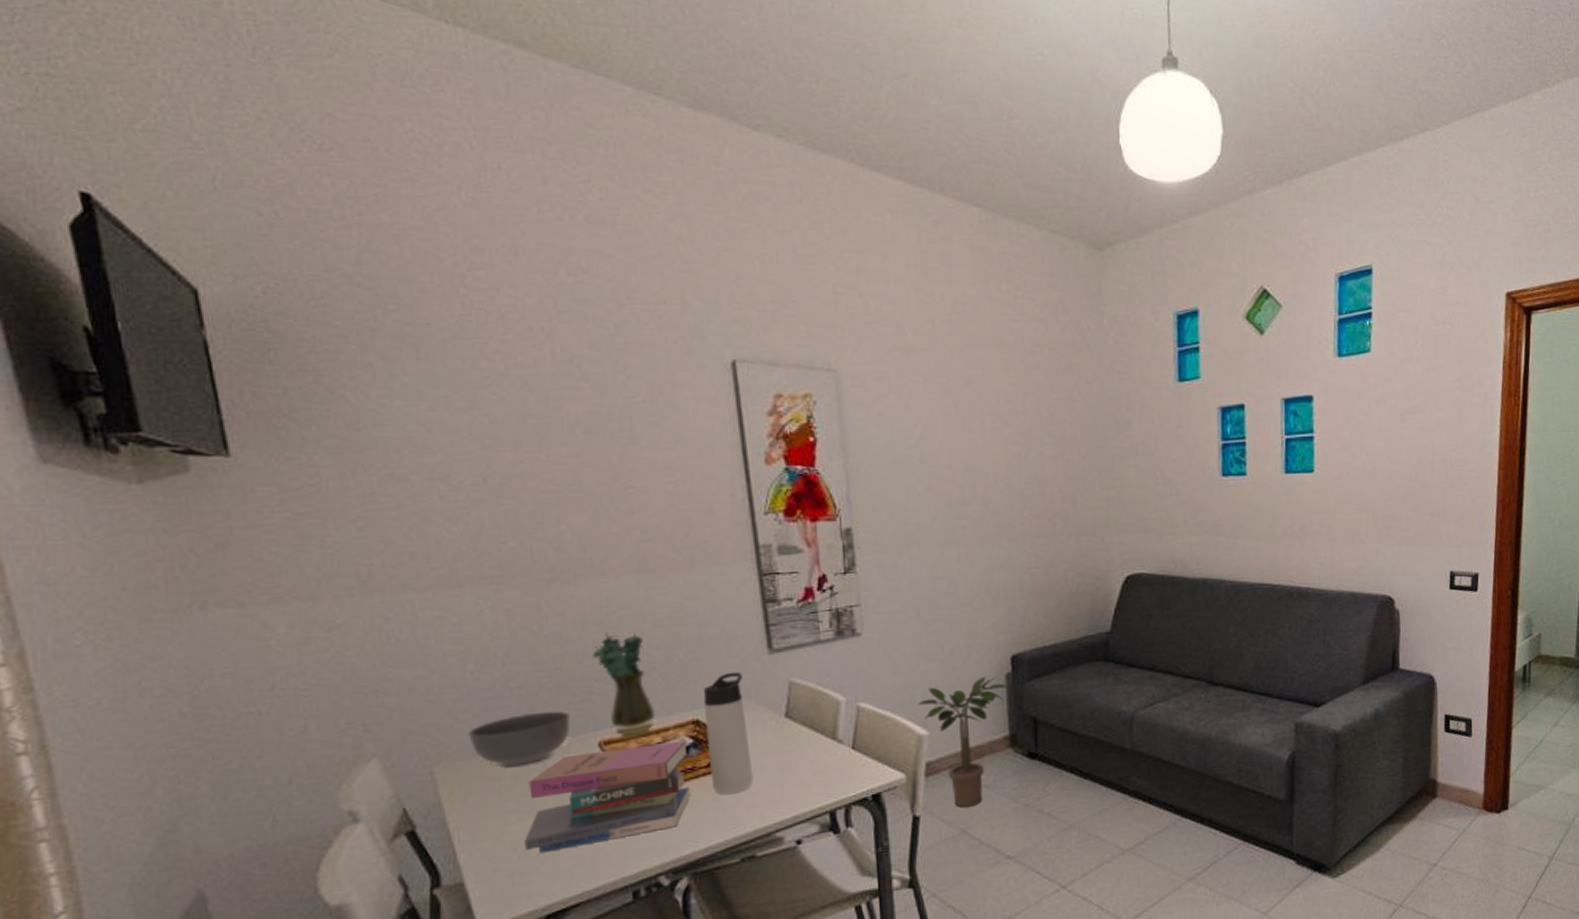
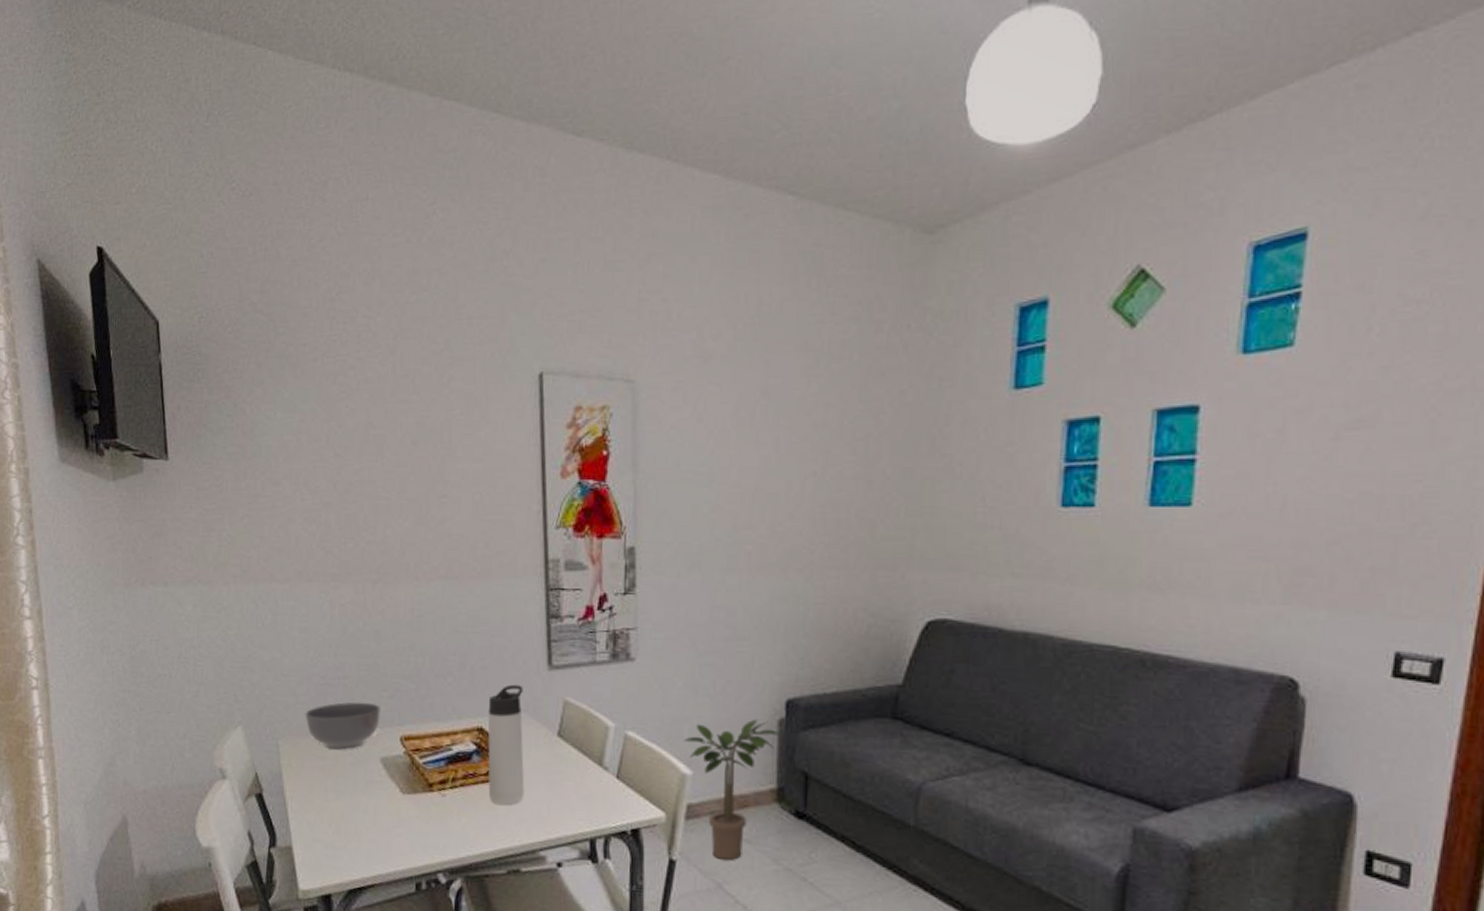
books: present [525,740,691,853] -> none [338,745,471,833]
vase: present [592,632,656,739] -> none [402,633,448,737]

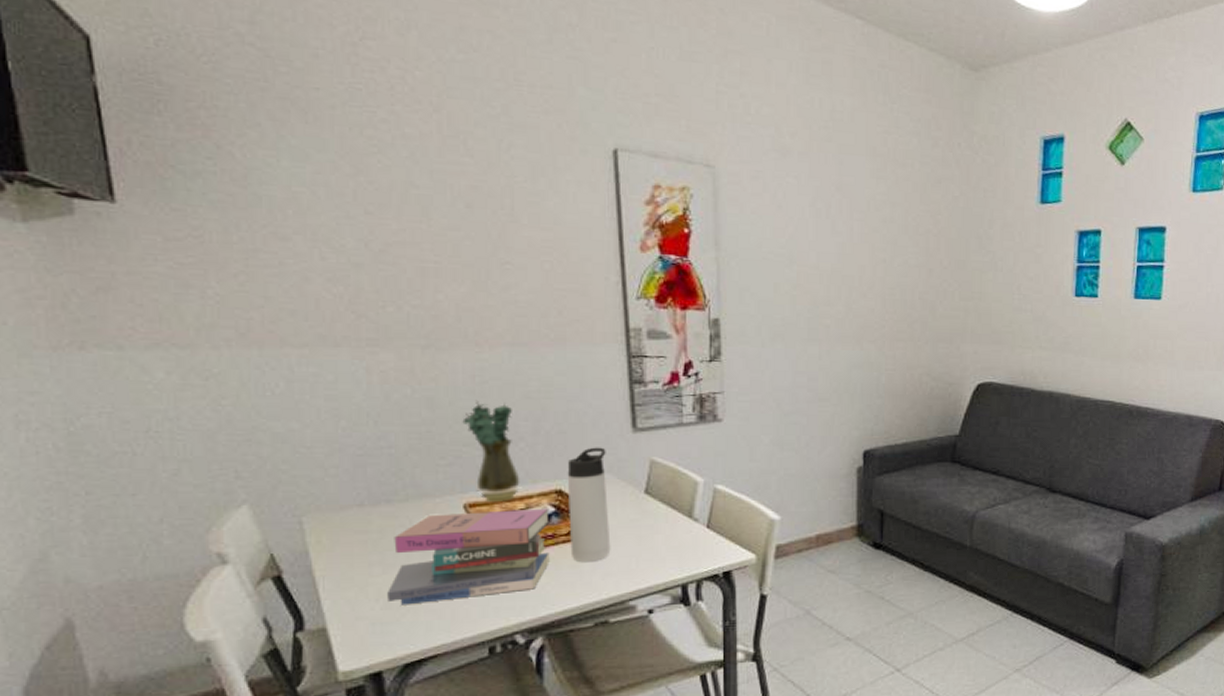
bowl: present [305,701,381,750] -> none [337,471,438,522]
books: none [338,745,471,833] -> present [387,508,550,605]
vase: none [402,633,448,737] -> present [462,400,520,503]
potted plant: present [683,719,780,861] -> none [771,468,859,591]

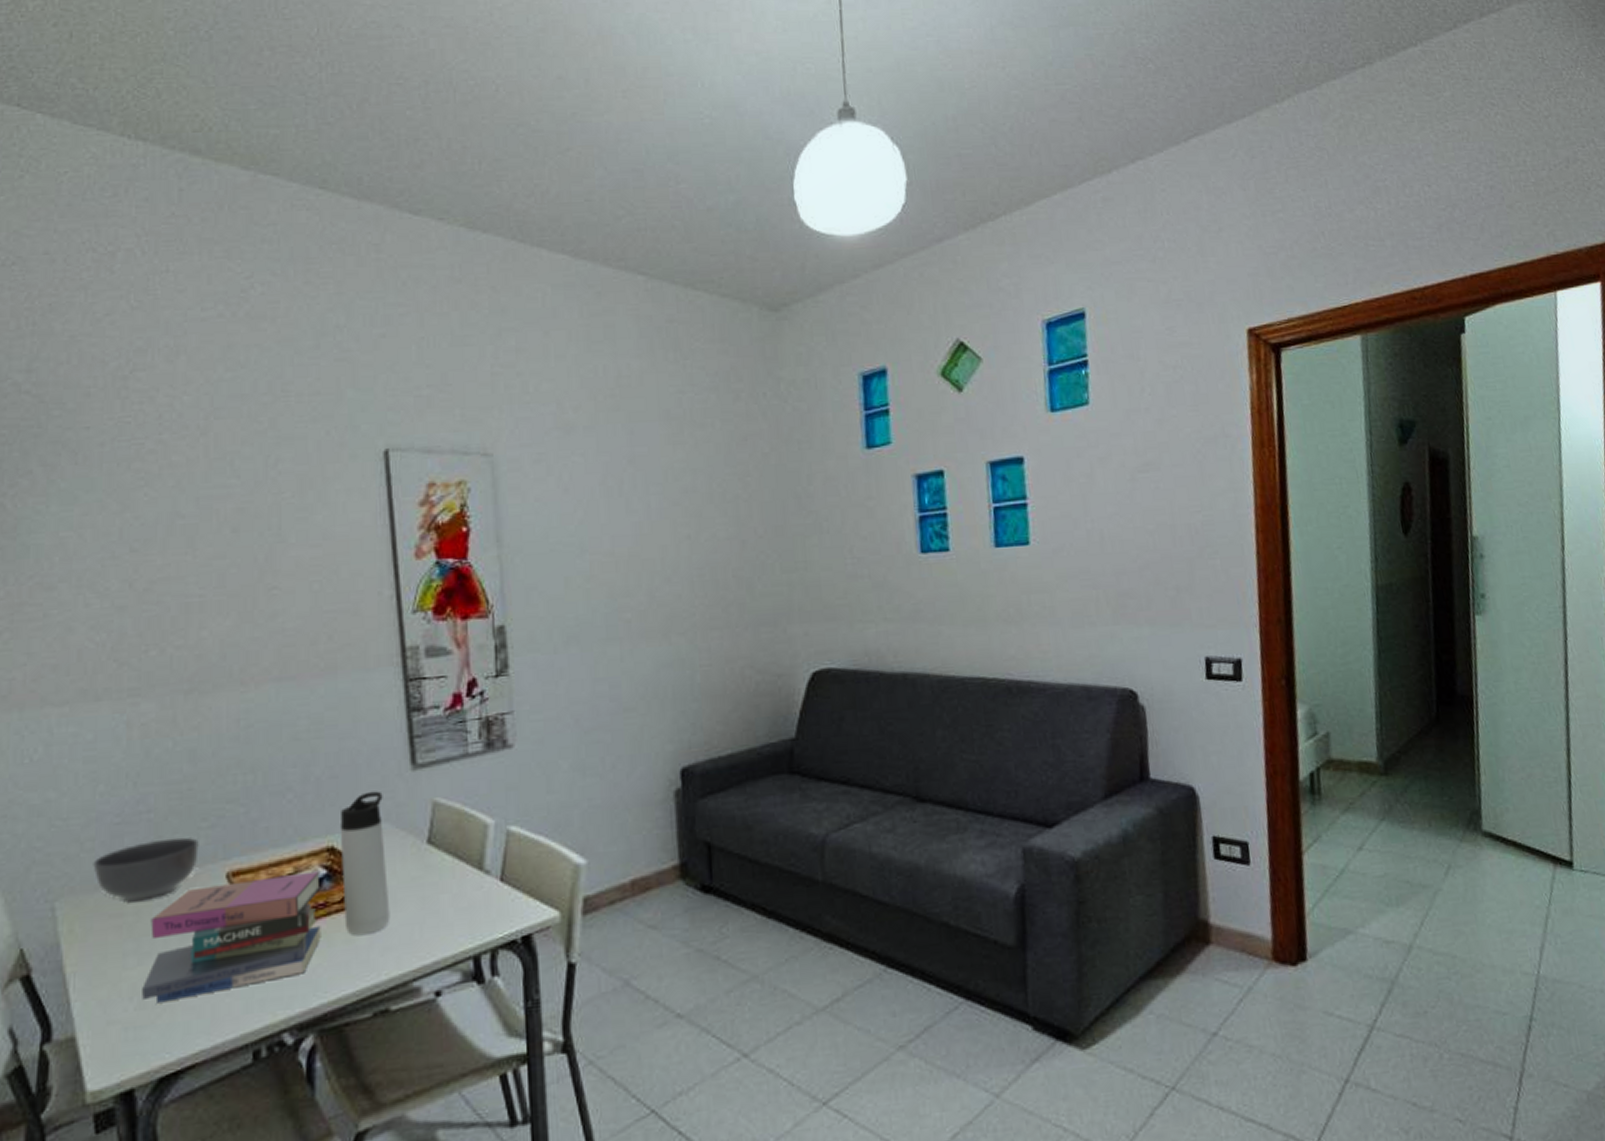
bowl: none [337,471,438,522] -> present [93,837,199,902]
vase: present [462,400,520,503] -> none [226,747,288,870]

